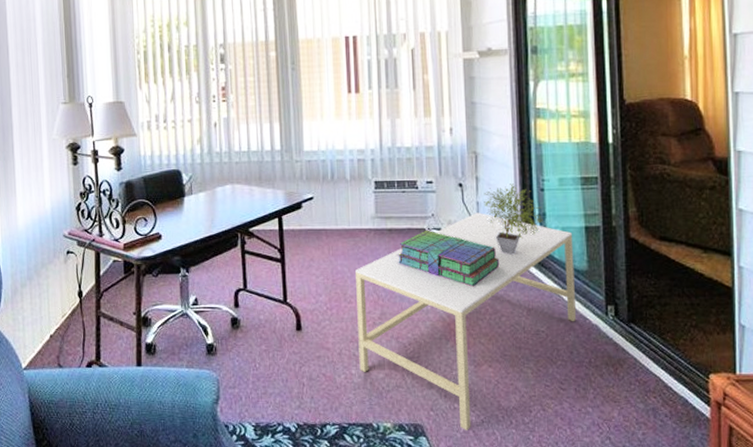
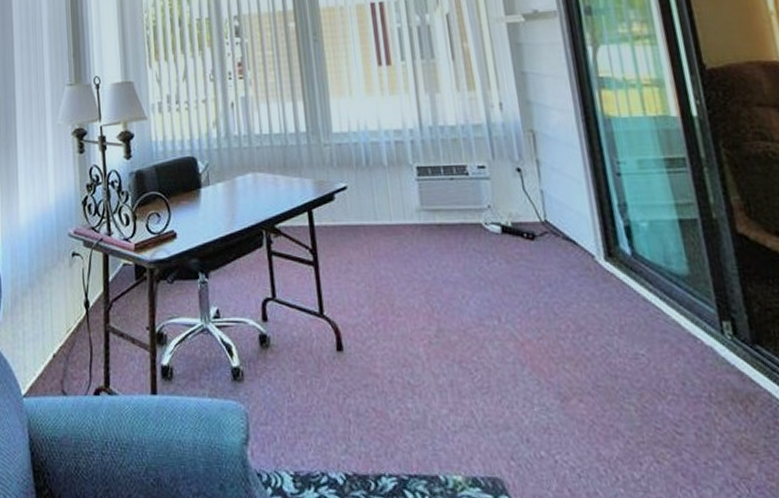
coffee table: present [355,213,576,430] -> none [402,203,683,488]
stack of books: present [397,230,500,287] -> none [450,225,578,296]
potted plant: present [483,184,543,255] -> none [547,167,625,255]

